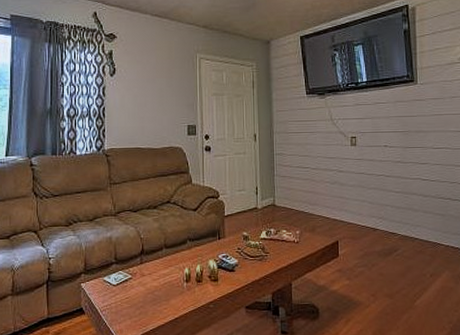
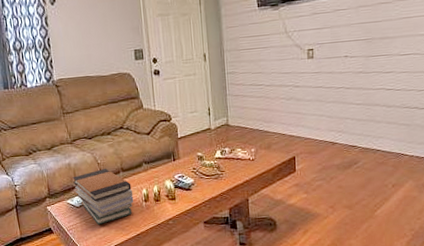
book stack: none [113,243,175,306] -> present [73,168,134,225]

